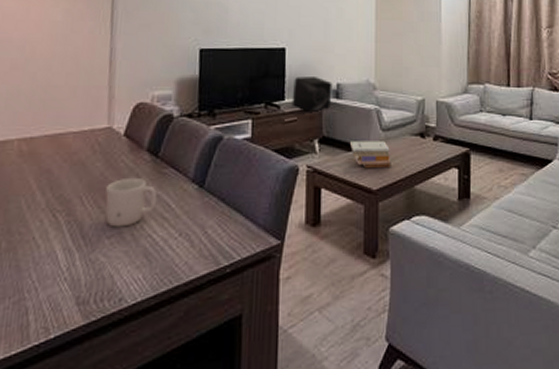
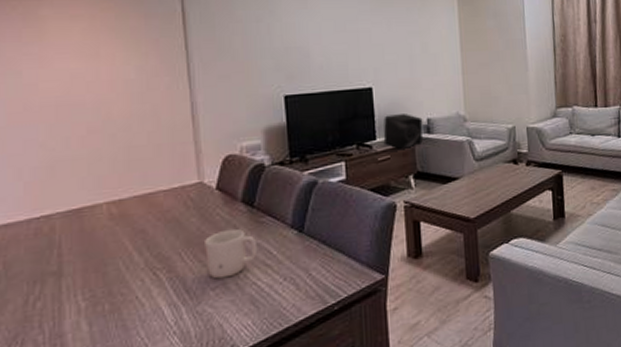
books: present [350,141,391,169] -> none [445,171,487,199]

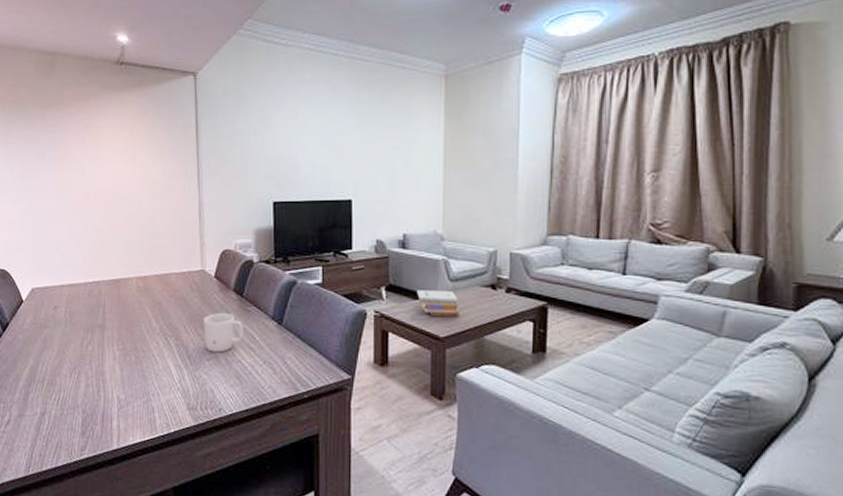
speaker: present [383,114,423,149] -> none [359,227,399,261]
books: none [445,171,487,199] -> present [417,290,459,318]

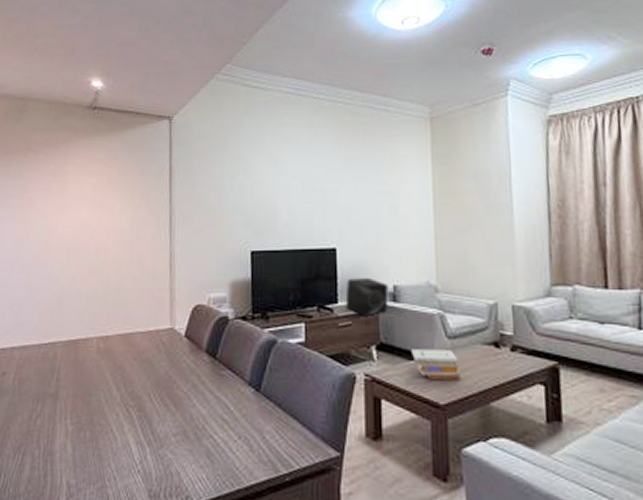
mug: present [203,312,244,353] -> none [170,377,217,426]
speaker: none [359,227,399,261] -> present [345,278,389,316]

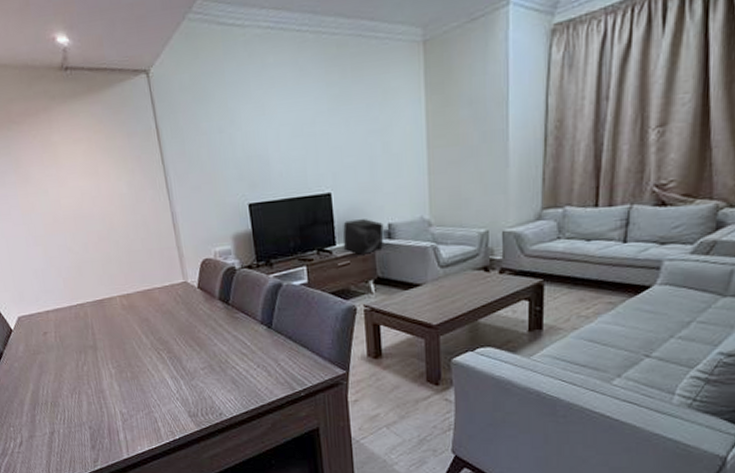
books: present [412,349,461,381] -> none [407,277,452,306]

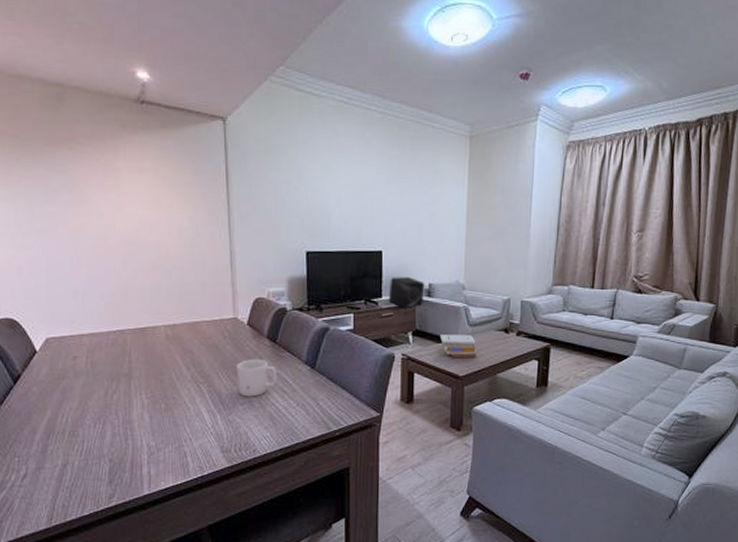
mug: none [193,321,235,361] -> present [237,358,278,397]
books: none [407,277,452,306] -> present [440,334,477,359]

